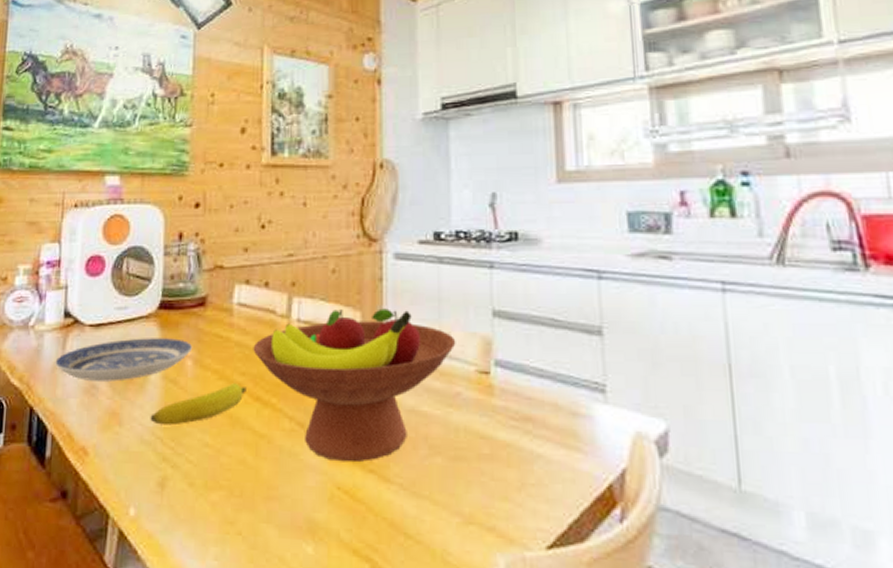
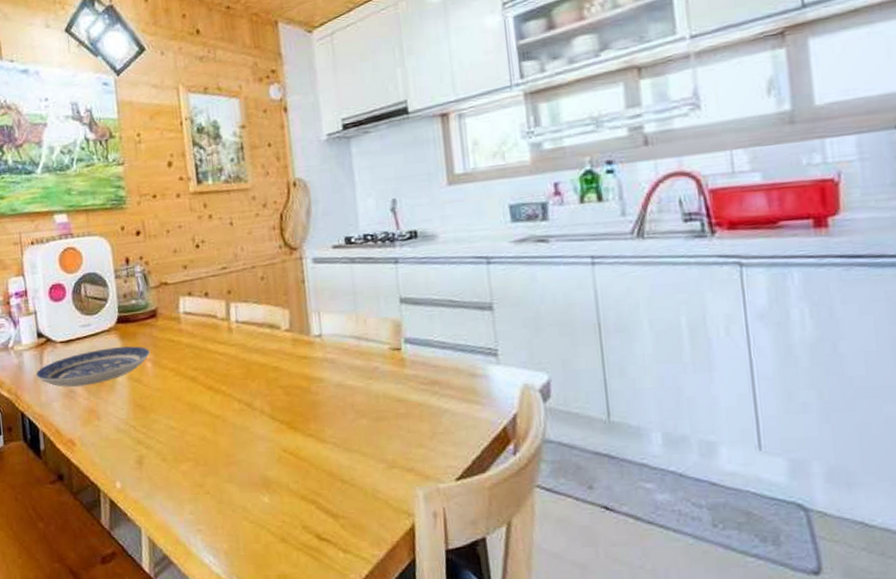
banana: present [150,383,246,426] -> none [122,377,200,416]
fruit bowl: present [253,308,456,463] -> none [201,305,371,431]

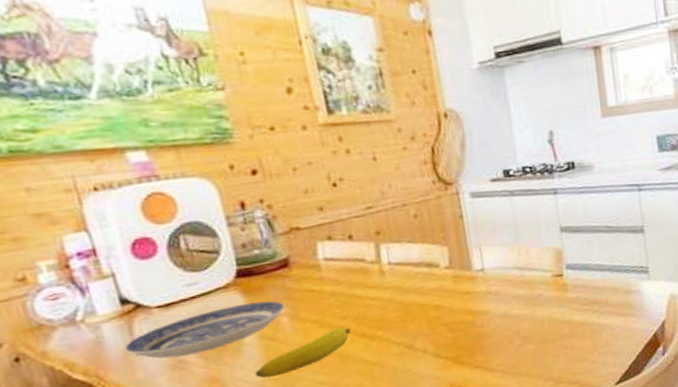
banana: none [122,377,200,416] -> present [254,327,351,378]

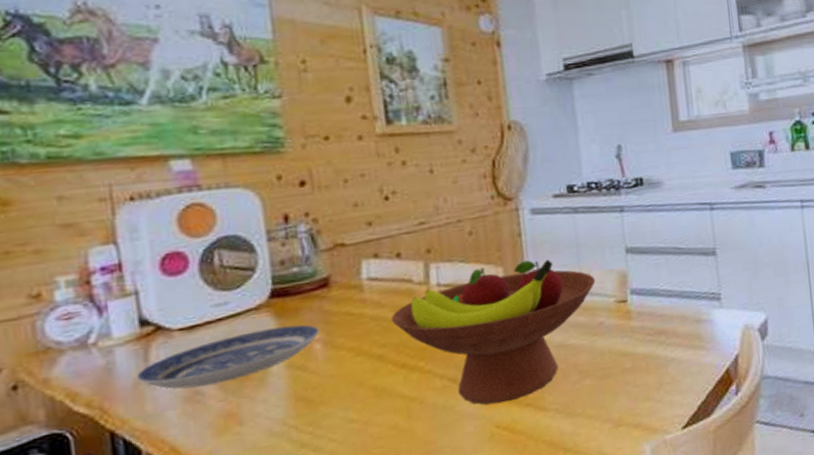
banana: present [254,327,351,378] -> none [277,355,389,414]
fruit bowl: none [349,238,534,368] -> present [391,259,596,405]

